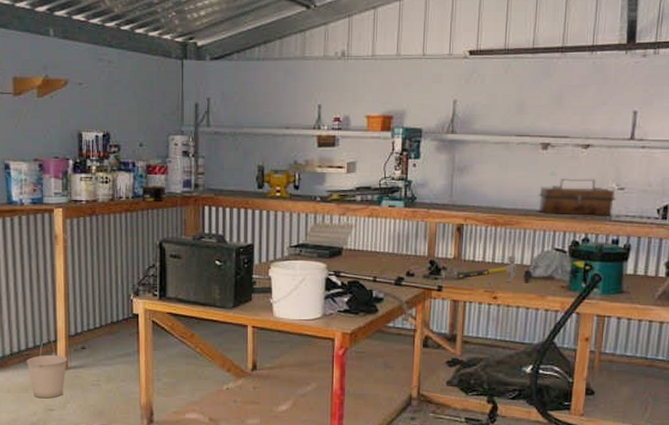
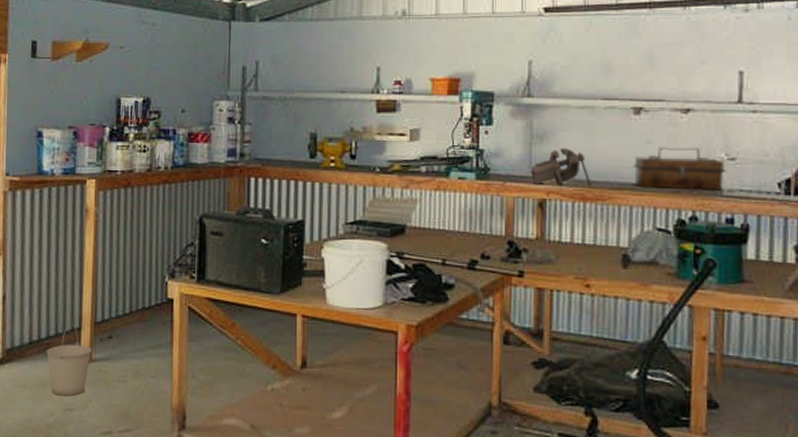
paint can: present [142,180,166,202] -> none [182,148,209,172]
bench vise: none [451,178,503,212] -> present [530,147,591,185]
claw hammer: present [457,255,517,282] -> none [541,236,613,267]

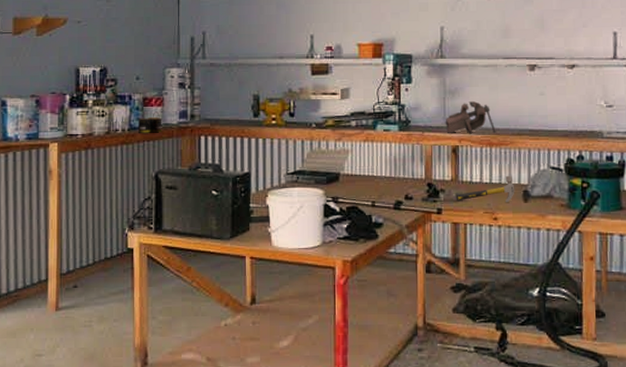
bucket: present [47,323,91,396] -> none [15,276,58,343]
paint can: none [182,148,209,172] -> present [139,111,162,133]
claw hammer: none [541,236,613,267] -> present [455,175,515,202]
toolbox: present [632,147,726,191] -> none [529,97,605,134]

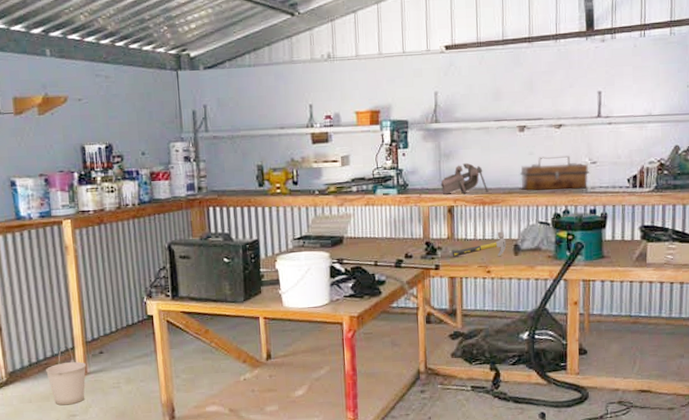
bucket: none [15,276,58,343] -> present [46,345,86,406]
paint can: present [139,111,162,133] -> none [148,185,172,207]
toolbox: none [529,97,605,134] -> present [519,155,589,192]

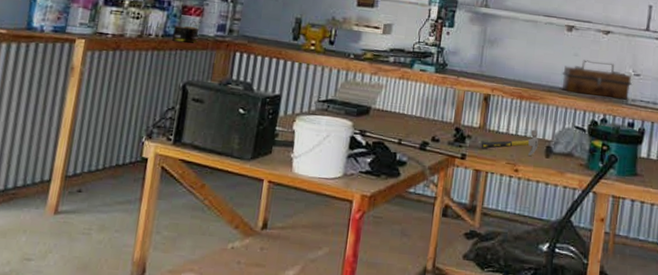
bucket: present [46,345,86,406] -> none [11,175,59,247]
paint can: none [148,185,172,207] -> present [172,21,199,44]
bench vise: present [440,162,488,195] -> none [480,52,528,86]

